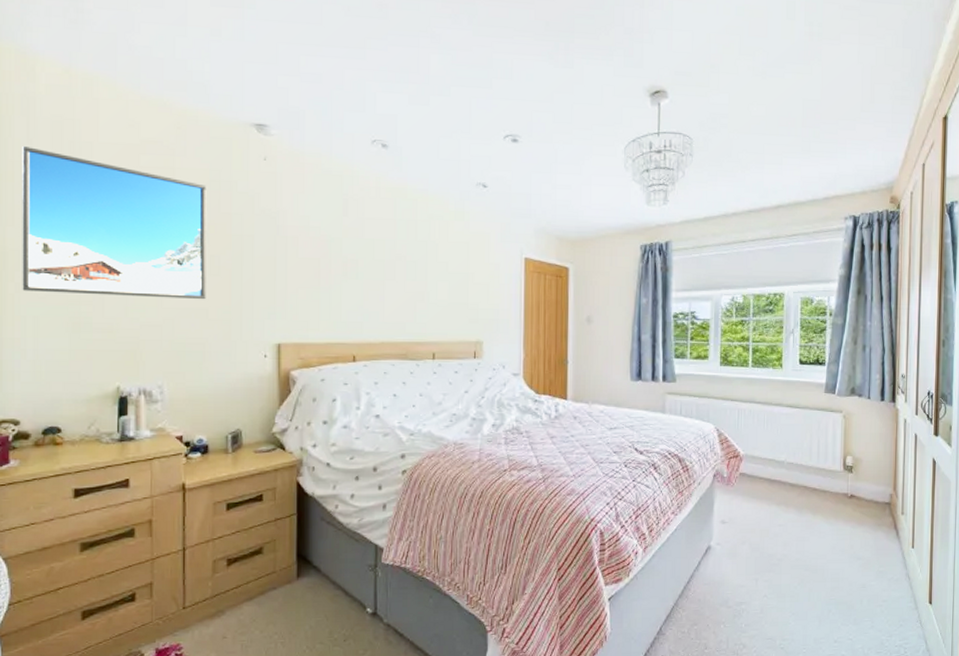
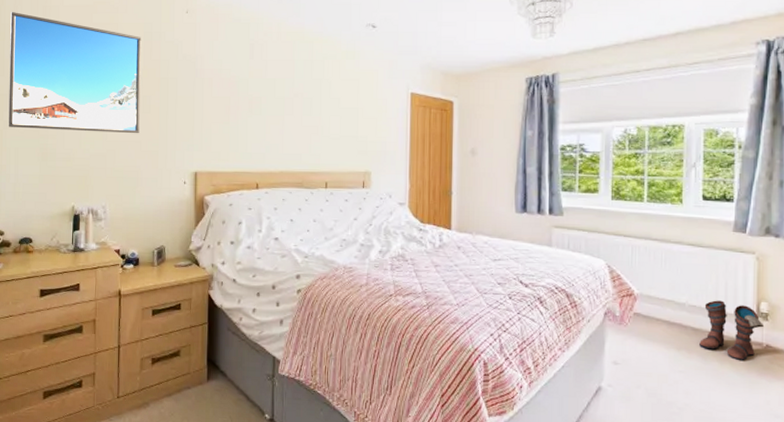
boots: none [796,457,850,510] -> present [699,300,765,360]

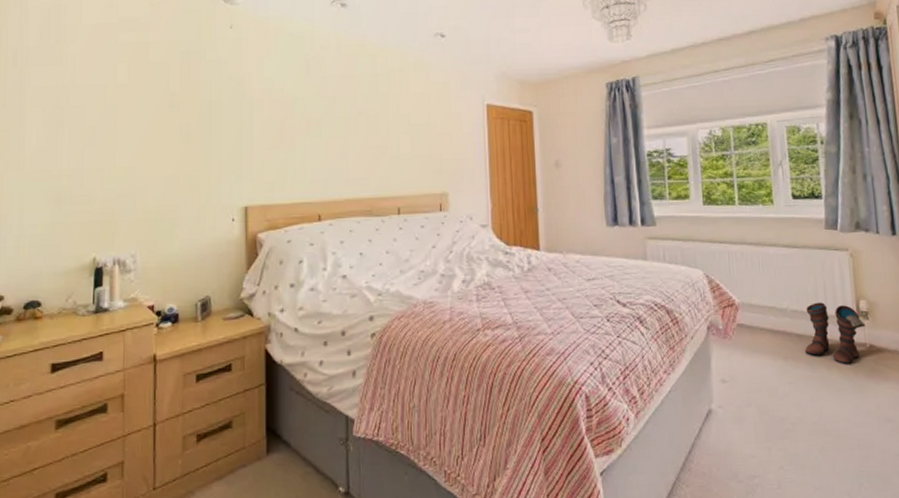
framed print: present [8,11,142,134] -> none [10,33,178,169]

